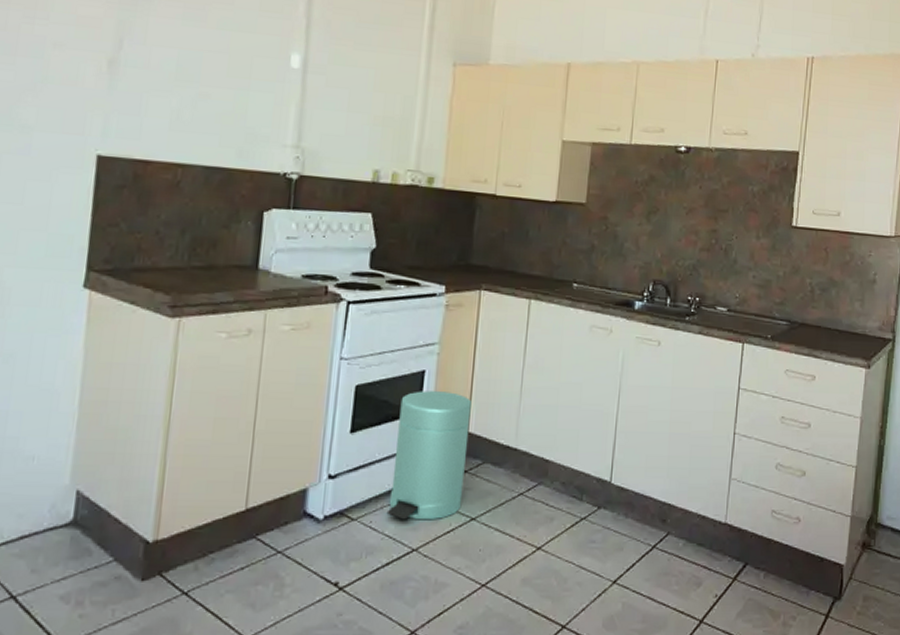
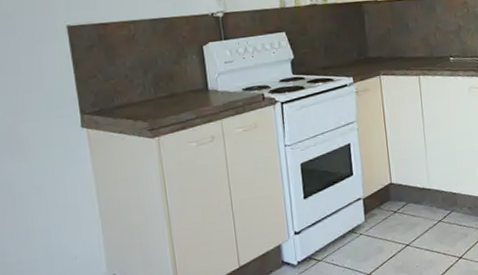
trash can: present [386,391,472,521] -> none [336,156,397,255]

